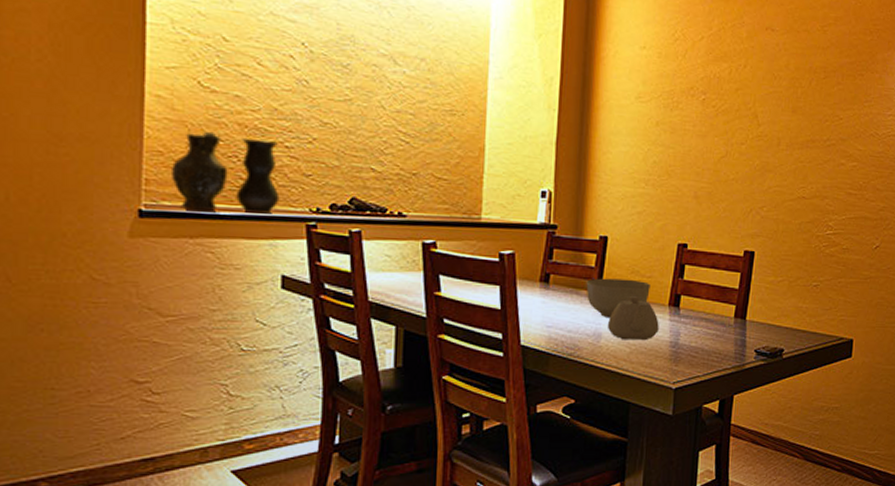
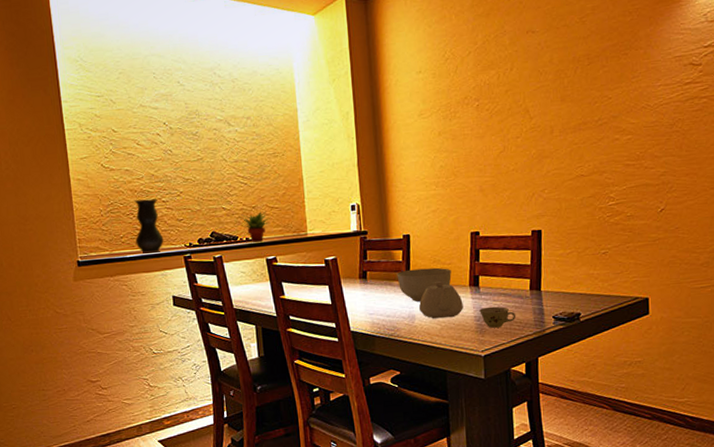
decorative vase: present [172,131,228,211] -> none [93,198,129,257]
succulent plant: none [392,181,436,221] -> present [239,211,271,243]
teacup: none [676,332,716,357] -> present [479,306,517,328]

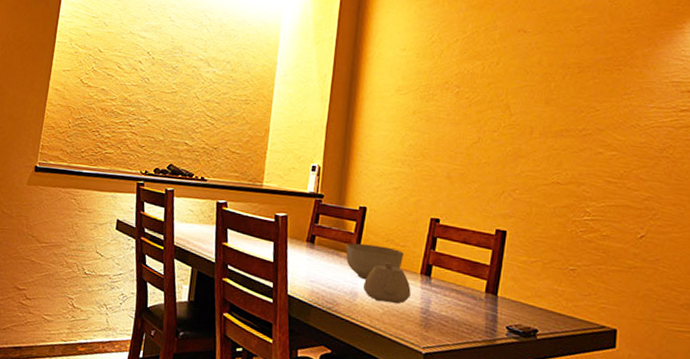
vase: present [134,198,164,254] -> none [94,119,126,174]
succulent plant: present [239,211,271,243] -> none [199,153,231,185]
teacup: present [479,306,517,328] -> none [427,300,467,326]

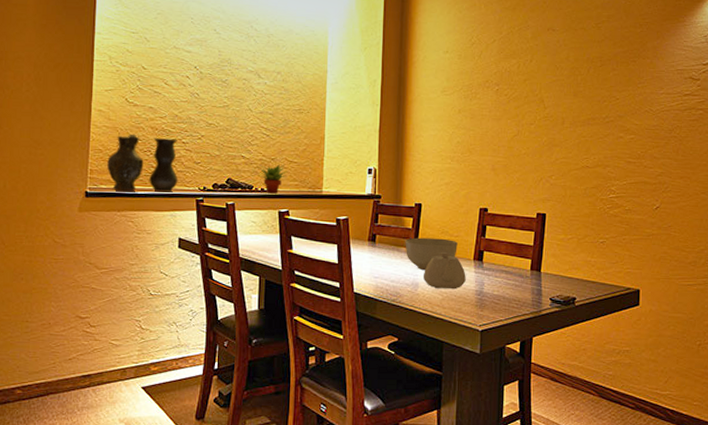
decorative vase: none [57,113,92,170] -> present [107,134,144,191]
vase: none [94,119,126,174] -> present [149,138,179,192]
succulent plant: none [199,153,231,185] -> present [257,164,289,195]

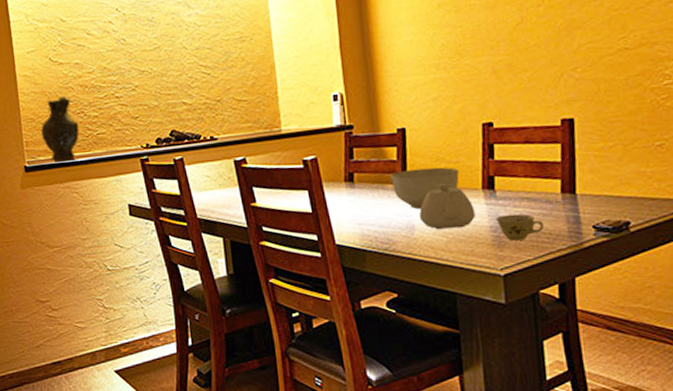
vase: present [149,138,179,192] -> none [85,94,118,157]
succulent plant: present [257,164,289,195] -> none [202,105,239,142]
teacup: none [481,282,516,304] -> present [496,213,545,241]

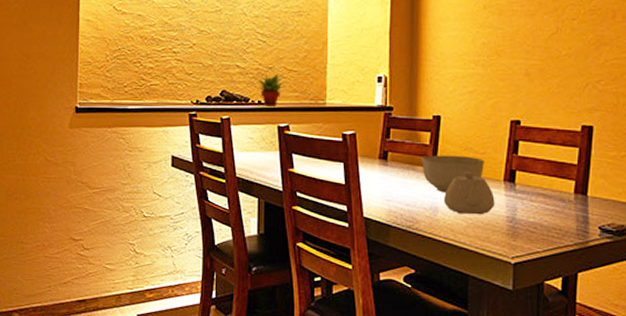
decorative vase: present [41,95,80,161] -> none [97,44,134,106]
succulent plant: none [202,105,239,142] -> present [253,73,288,108]
teacup: present [496,213,545,241] -> none [513,207,556,233]

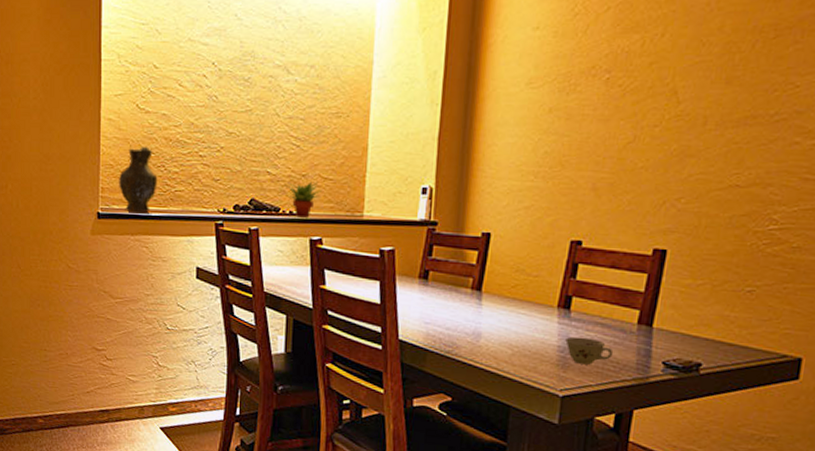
decorative vase: none [97,44,134,106] -> present [119,146,158,213]
bowl: present [421,155,484,193] -> none [466,276,537,318]
teapot: present [443,171,495,215] -> none [487,295,546,343]
teacup: none [513,207,556,233] -> present [565,336,614,365]

